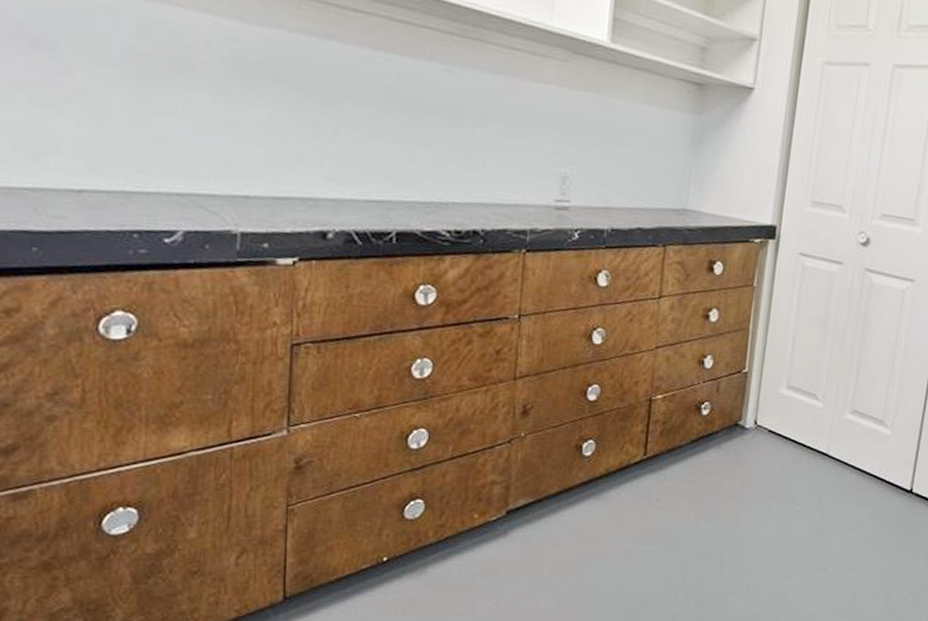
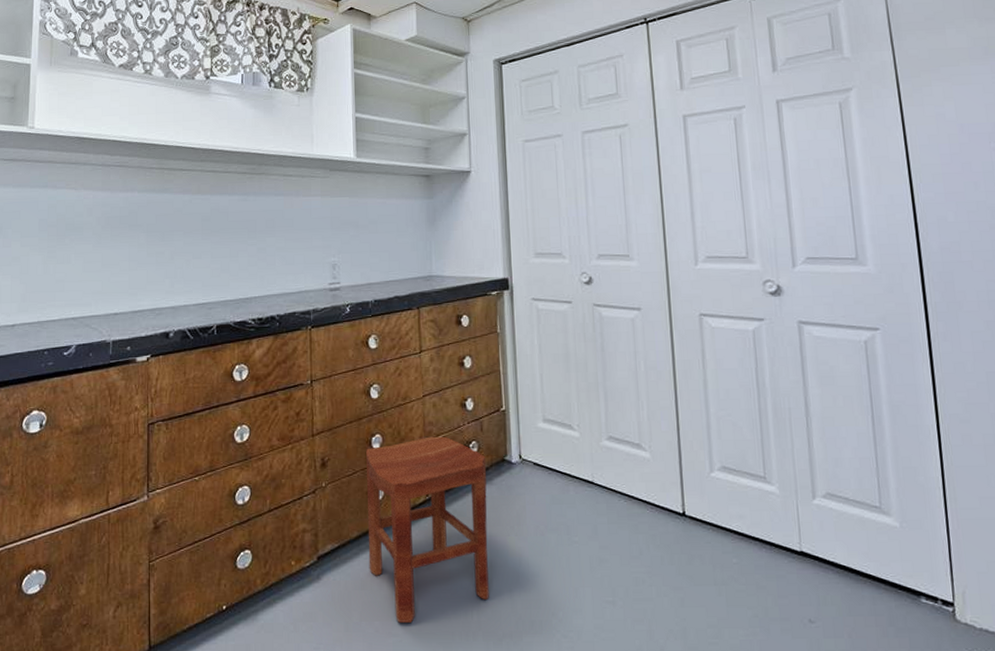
stool: none [567,392,718,582] -> present [366,436,489,623]

